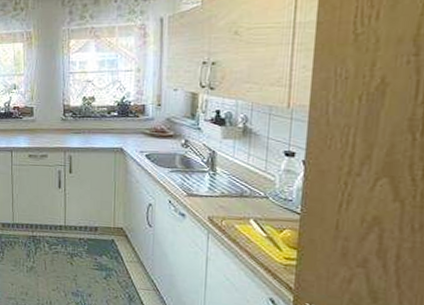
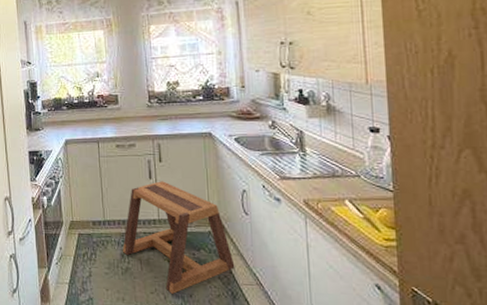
stool: none [28,191,135,293] -> present [122,181,235,294]

